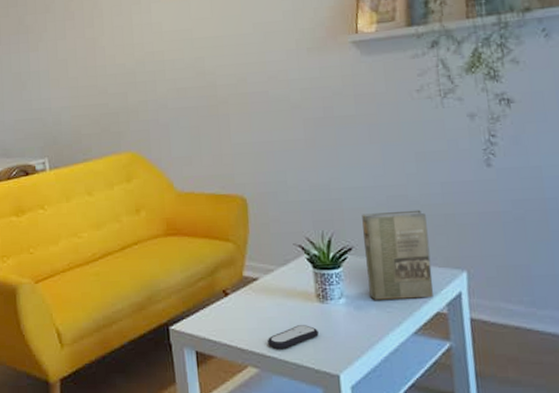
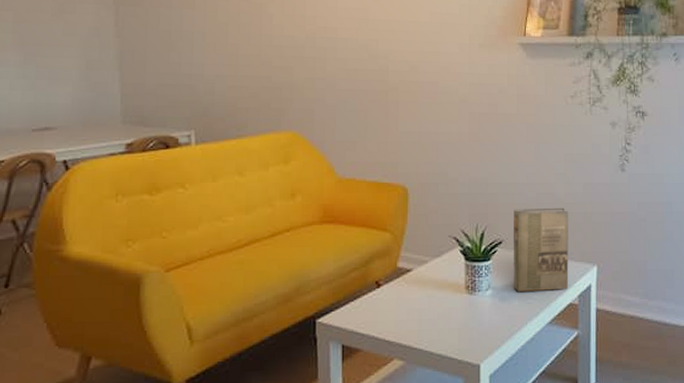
remote control: present [268,325,319,350] -> none [416,316,464,341]

